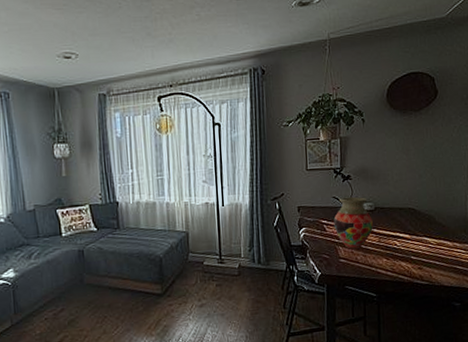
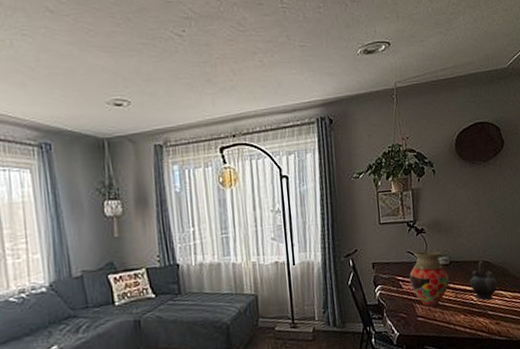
teapot: none [394,208,423,246] -> present [470,261,498,300]

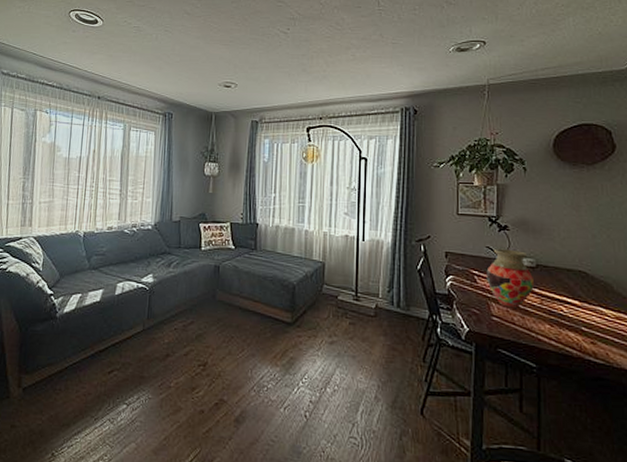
teapot: present [470,261,498,300] -> none [560,270,597,315]

